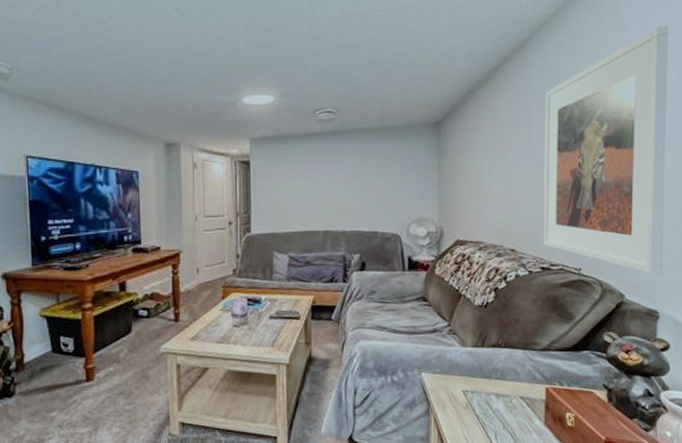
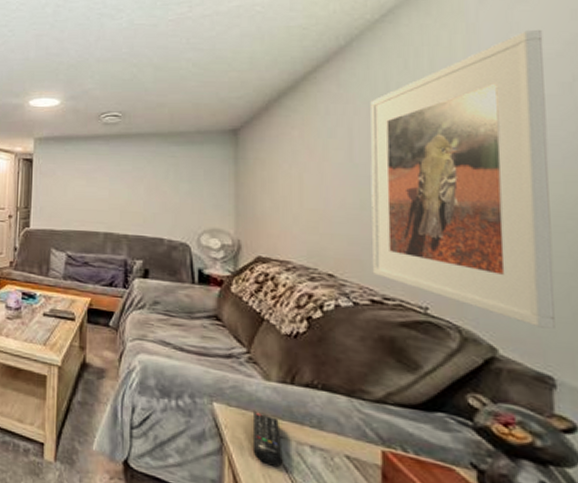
remote control: none [452,374,475,417] -> present [252,411,283,468]

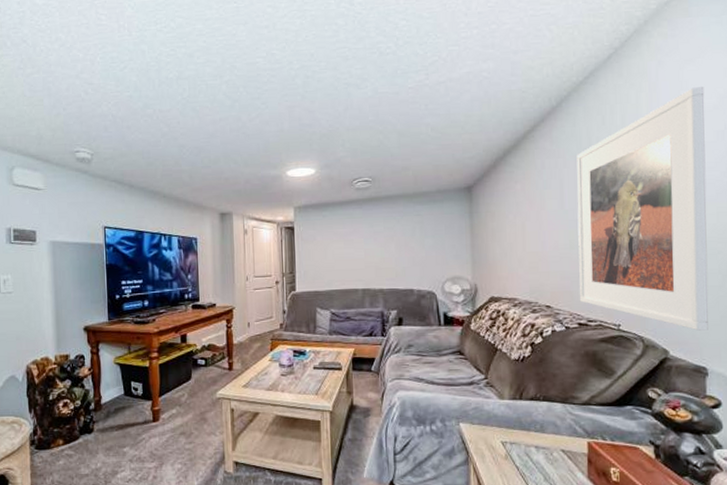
remote control: present [252,411,283,468] -> none [491,426,515,468]

